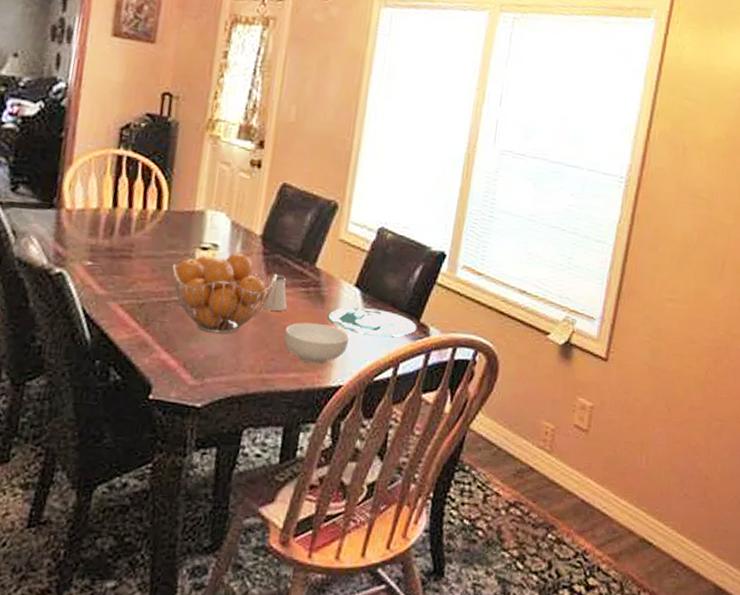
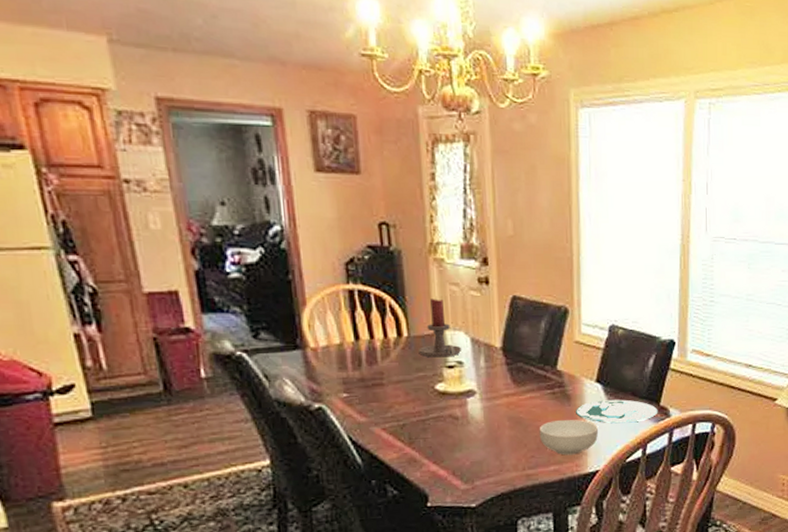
fruit basket: present [172,252,277,334] -> none [424,366,523,442]
candle holder: none [175,175,219,238] -> present [418,299,461,358]
saltshaker: present [262,273,287,311] -> none [515,380,537,414]

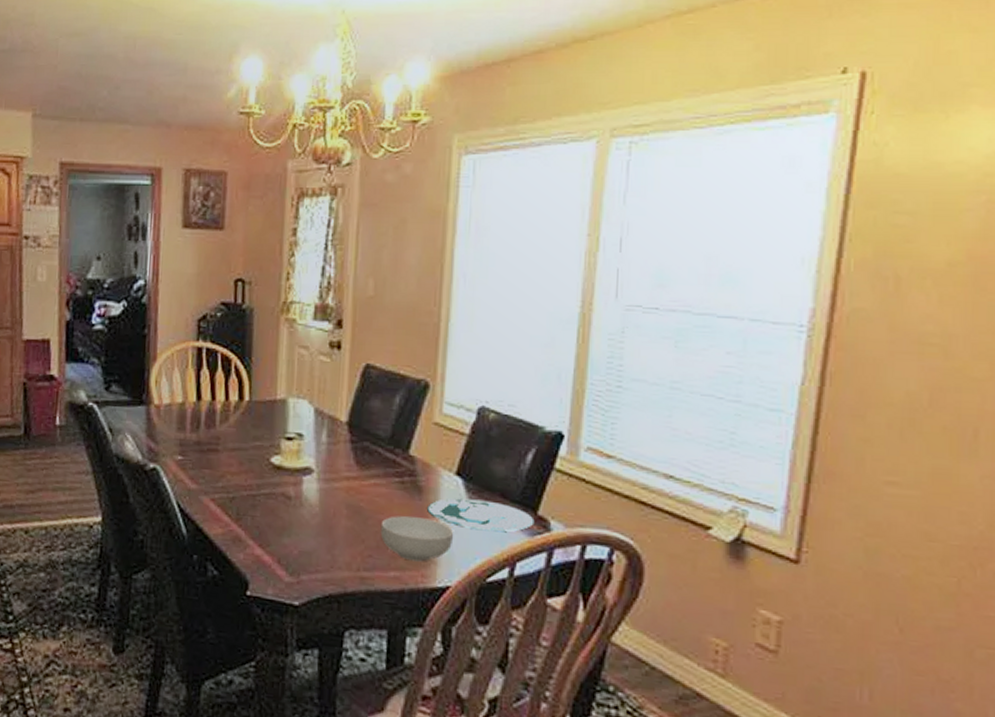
candle holder: present [418,299,461,358] -> none [258,362,303,428]

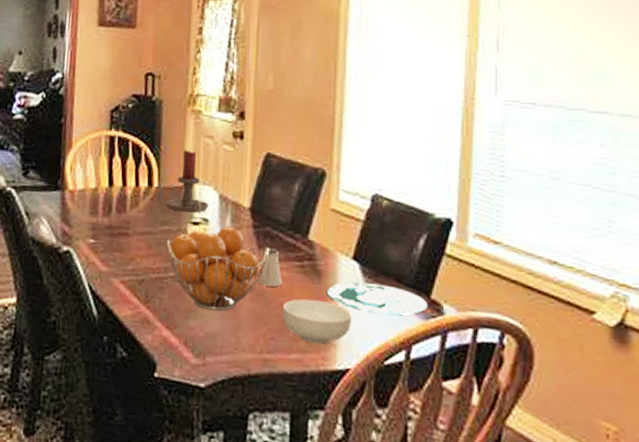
candle holder: none [258,362,303,428] -> present [166,150,208,213]
fruit basket: none [259,441,367,529] -> present [166,226,269,311]
saltshaker: none [355,463,381,504] -> present [257,247,282,287]

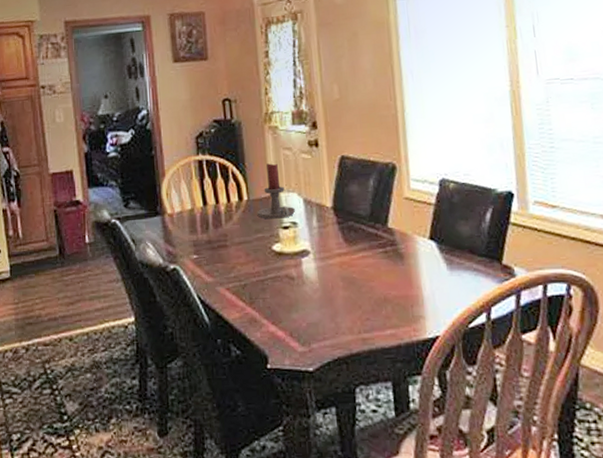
fruit basket: present [166,226,269,311] -> none [262,226,354,302]
saltshaker: present [257,247,282,287] -> none [348,239,370,274]
cereal bowl: present [282,299,352,345] -> none [373,279,436,319]
plate: present [326,282,428,315] -> none [410,257,501,284]

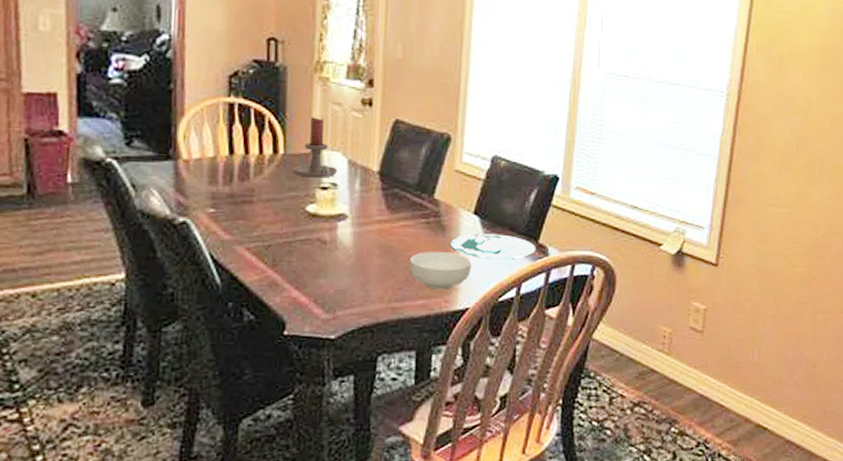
cereal bowl: none [373,279,436,319] -> present [409,251,472,290]
plate: none [410,257,501,284] -> present [450,233,536,259]

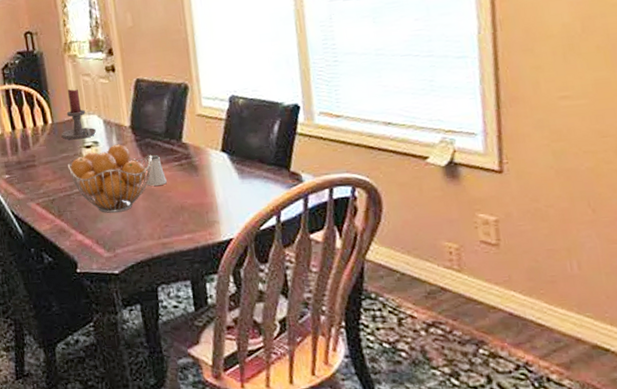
fruit basket: none [294,190,397,268] -> present [67,144,152,213]
saltshaker: none [386,207,409,243] -> present [146,154,167,186]
cereal bowl: present [409,251,472,290] -> none [170,189,229,224]
plate: present [450,233,536,259] -> none [204,167,289,191]

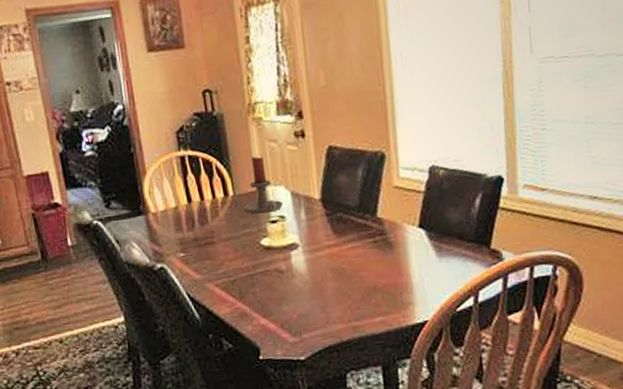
fruit basket: present [67,144,152,213] -> none [250,219,344,295]
saltshaker: present [146,154,167,186] -> none [337,230,359,265]

